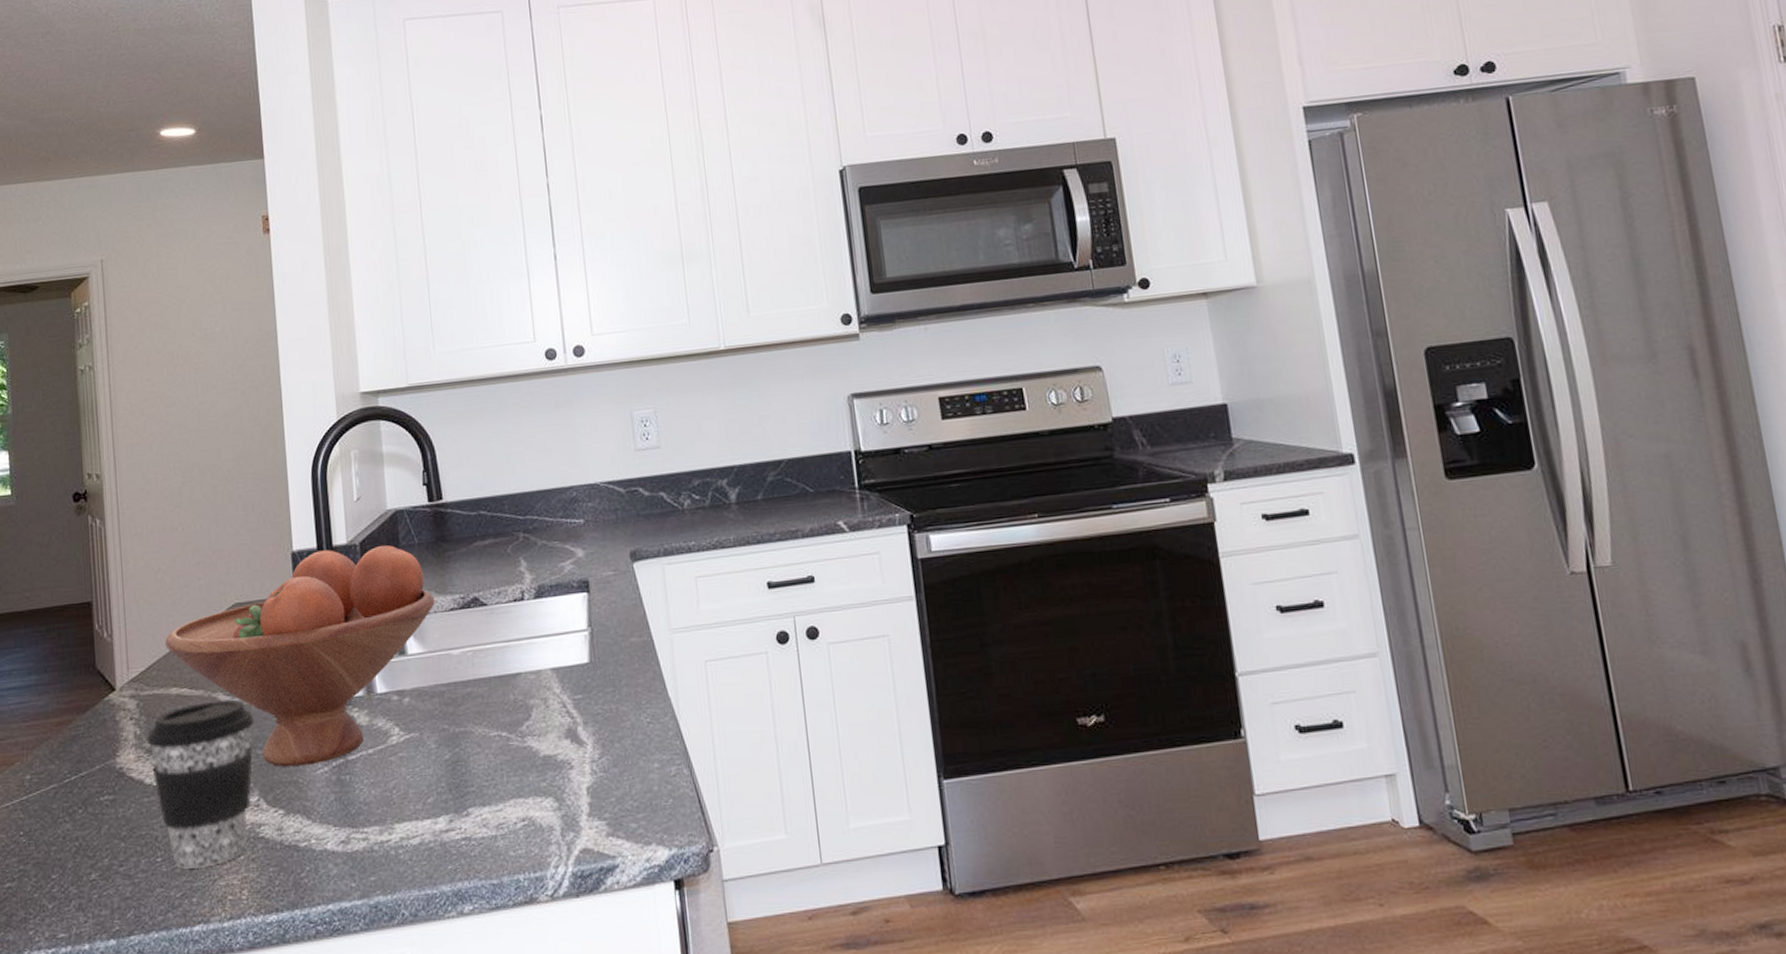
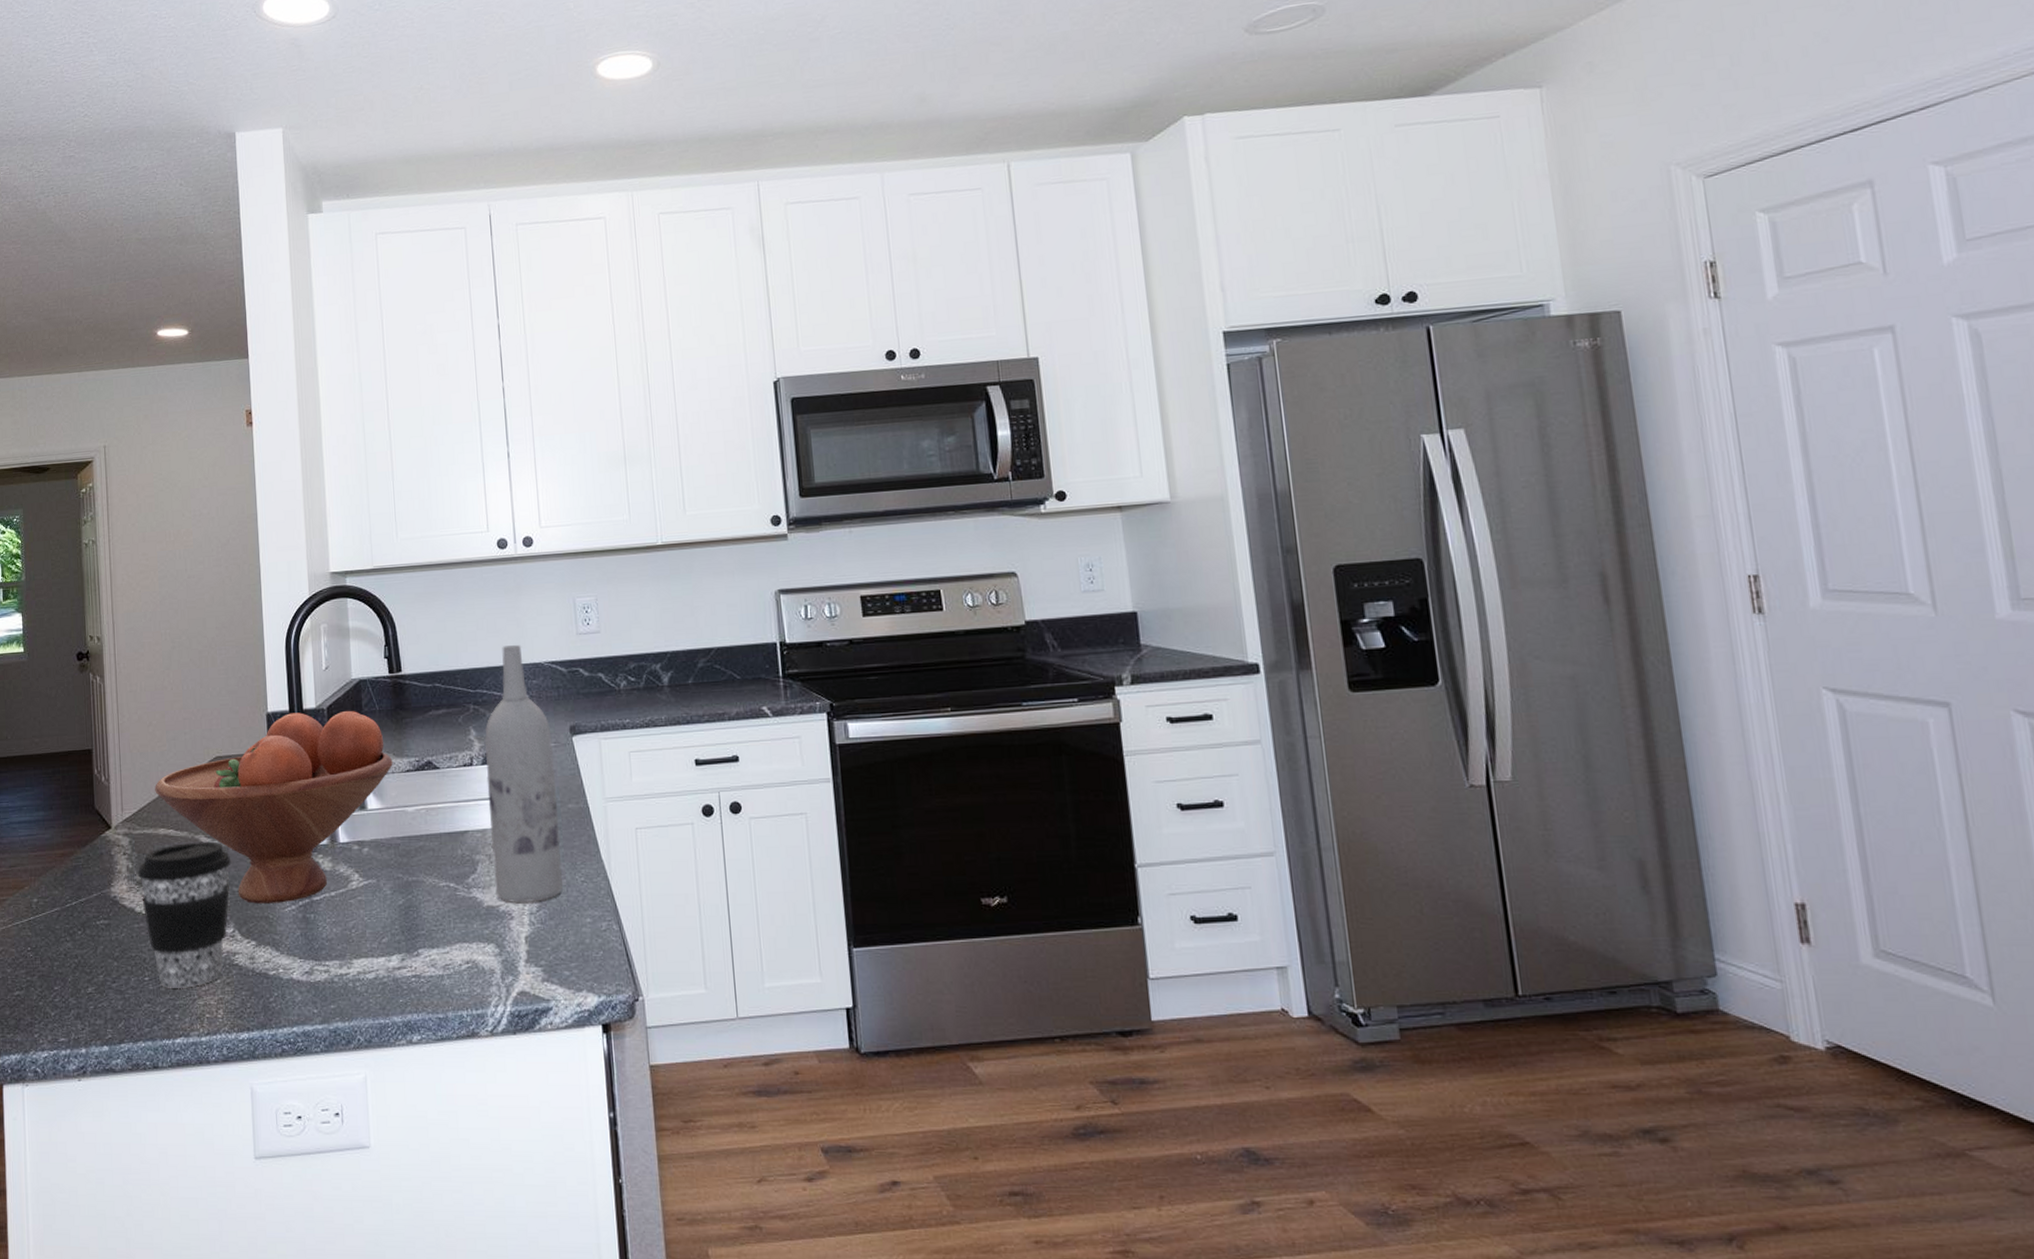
wine bottle: none [536,465,627,750] -> present [484,645,563,903]

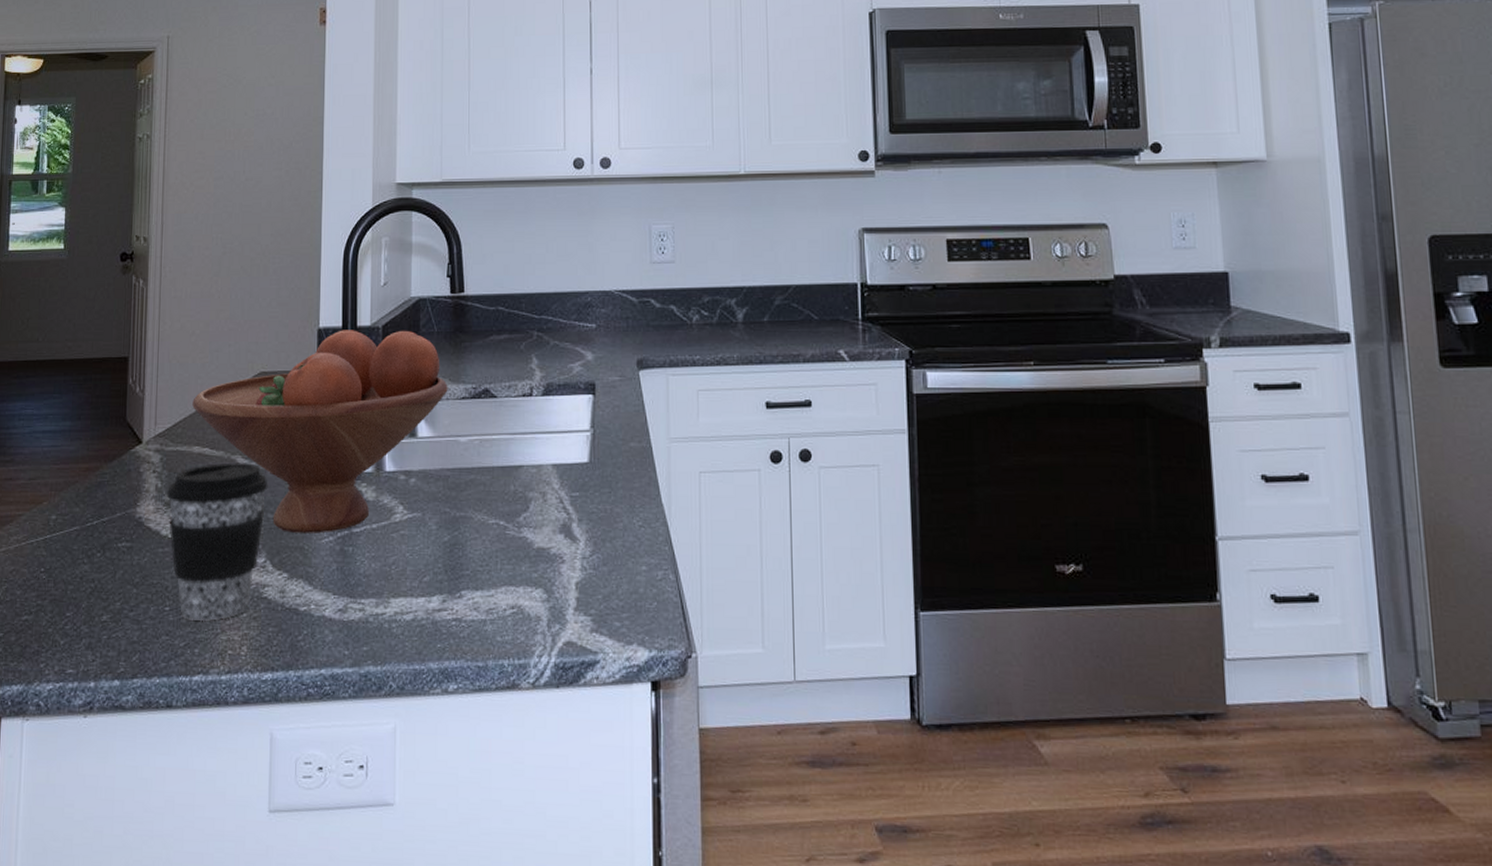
wine bottle: present [484,645,563,903] -> none [546,271,620,546]

